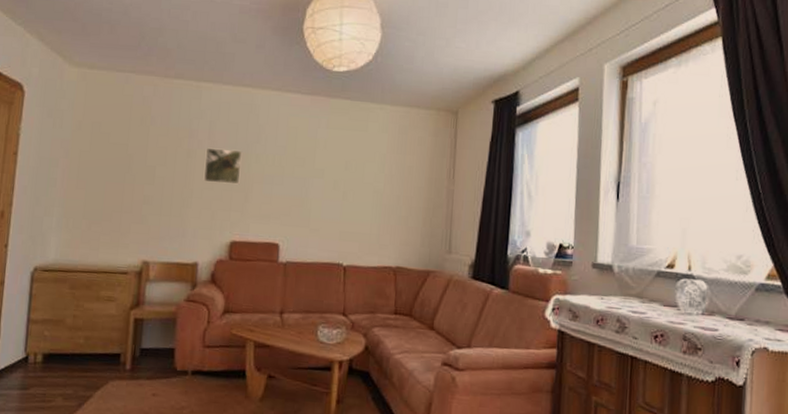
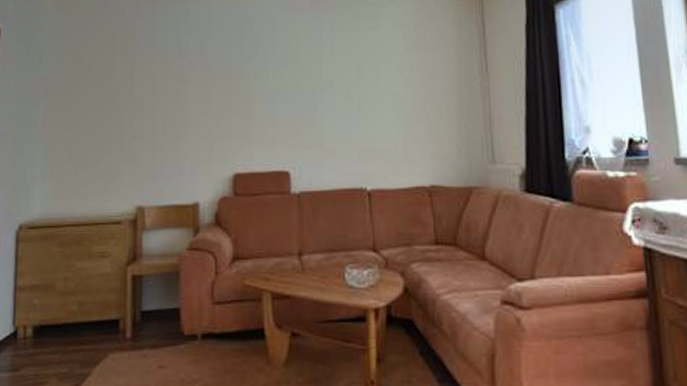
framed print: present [204,147,243,185] -> none [197,67,239,108]

